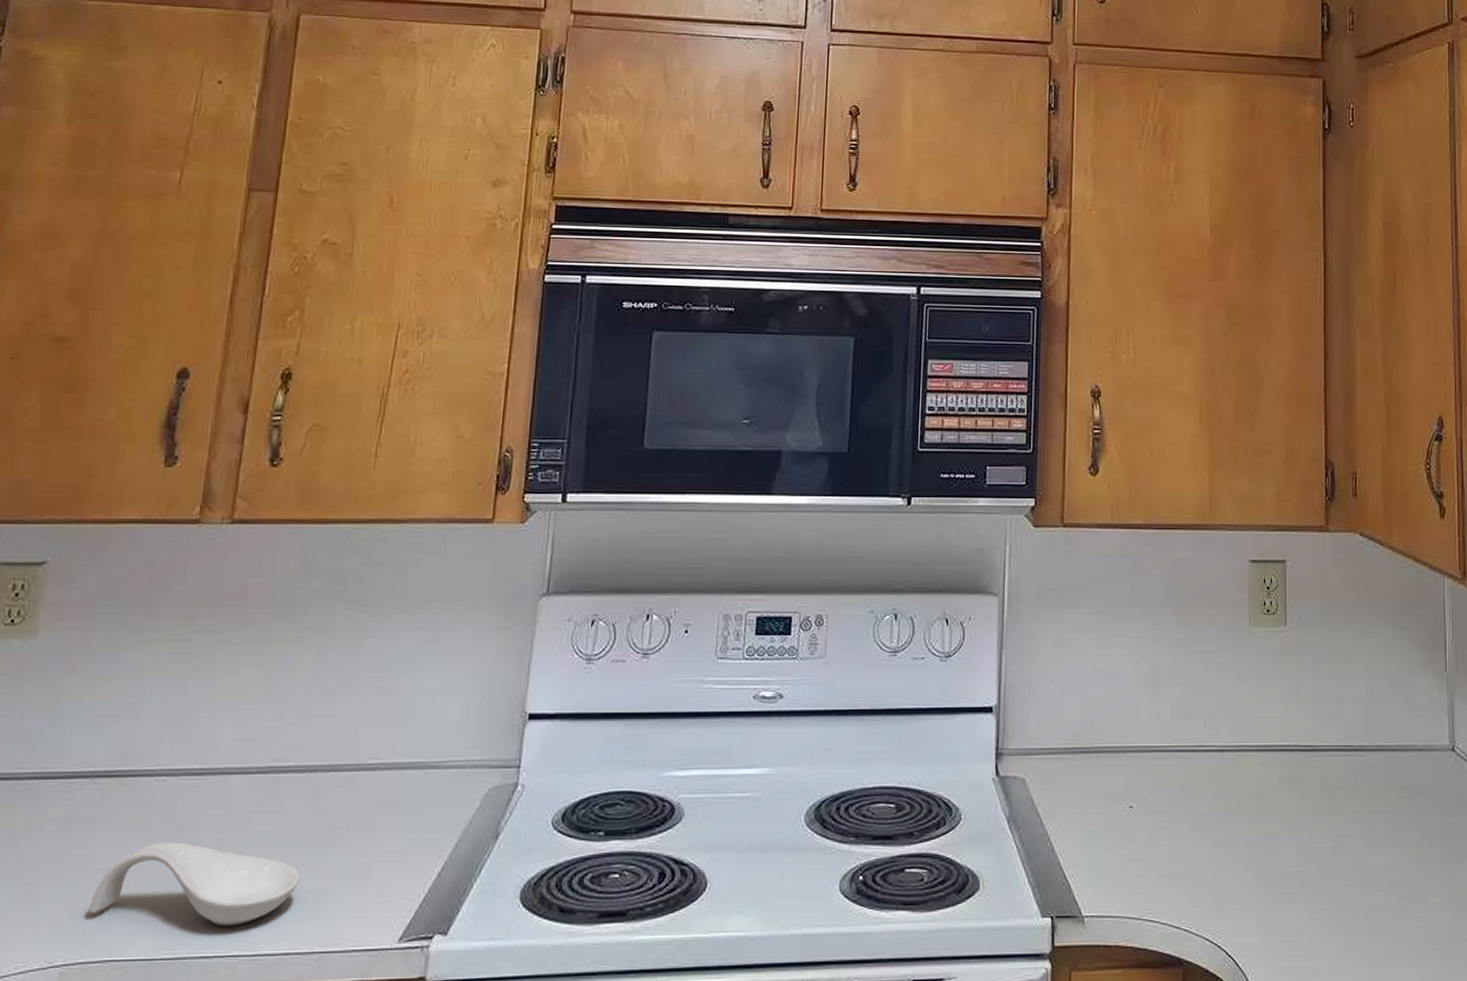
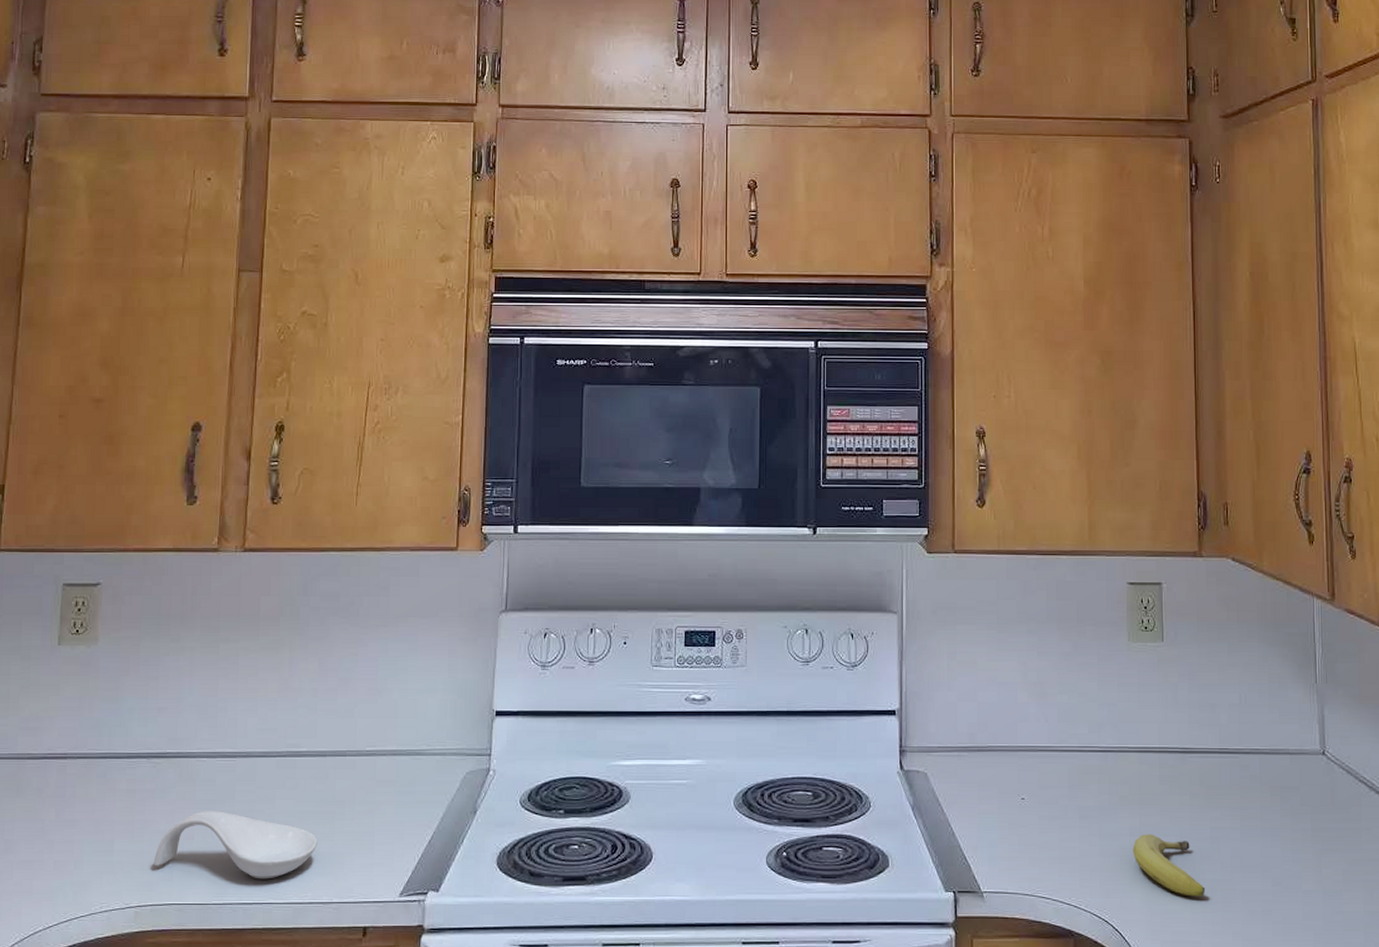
fruit: none [1248,844,1327,915] -> present [1132,834,1206,897]

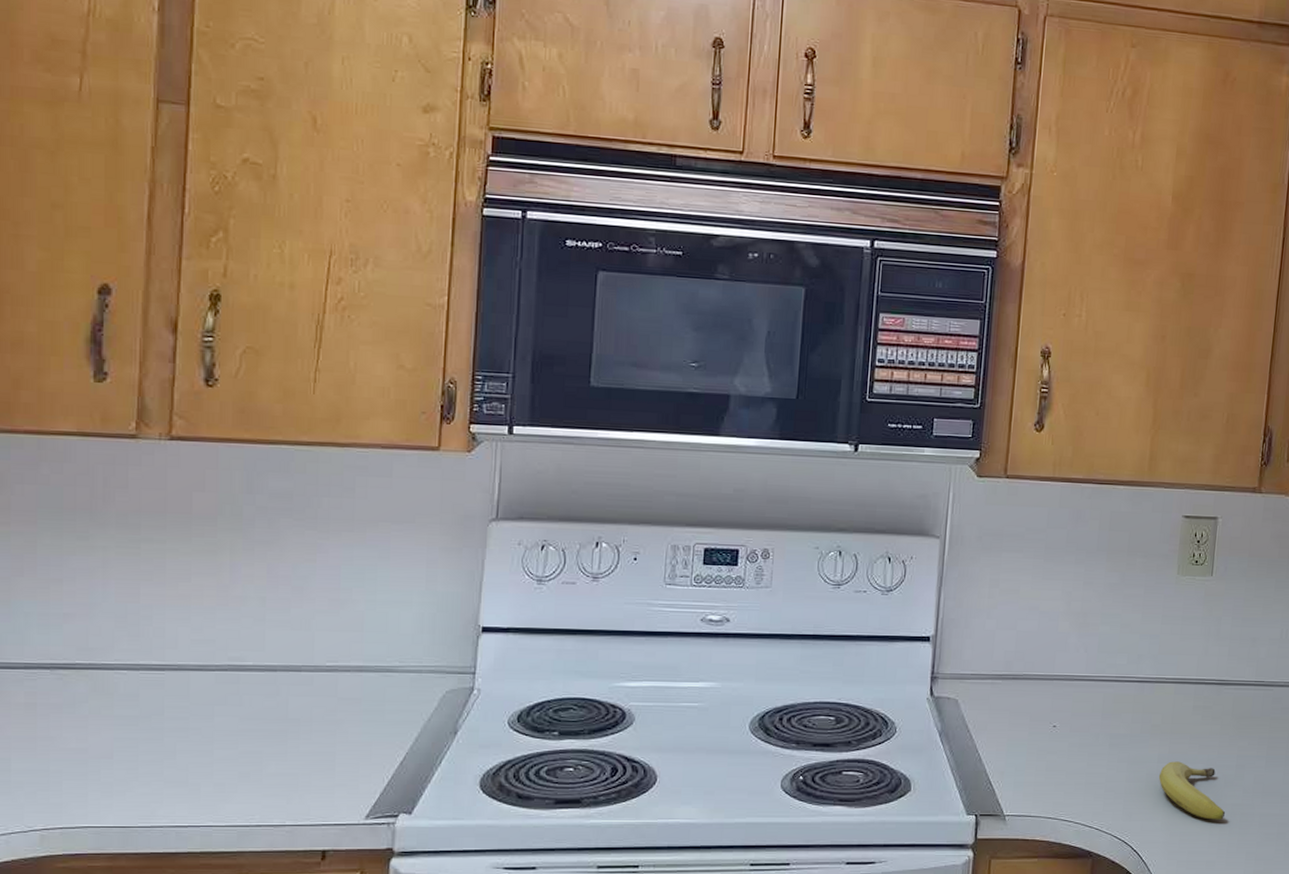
spoon rest: present [153,811,318,880] -> none [62,728,267,801]

